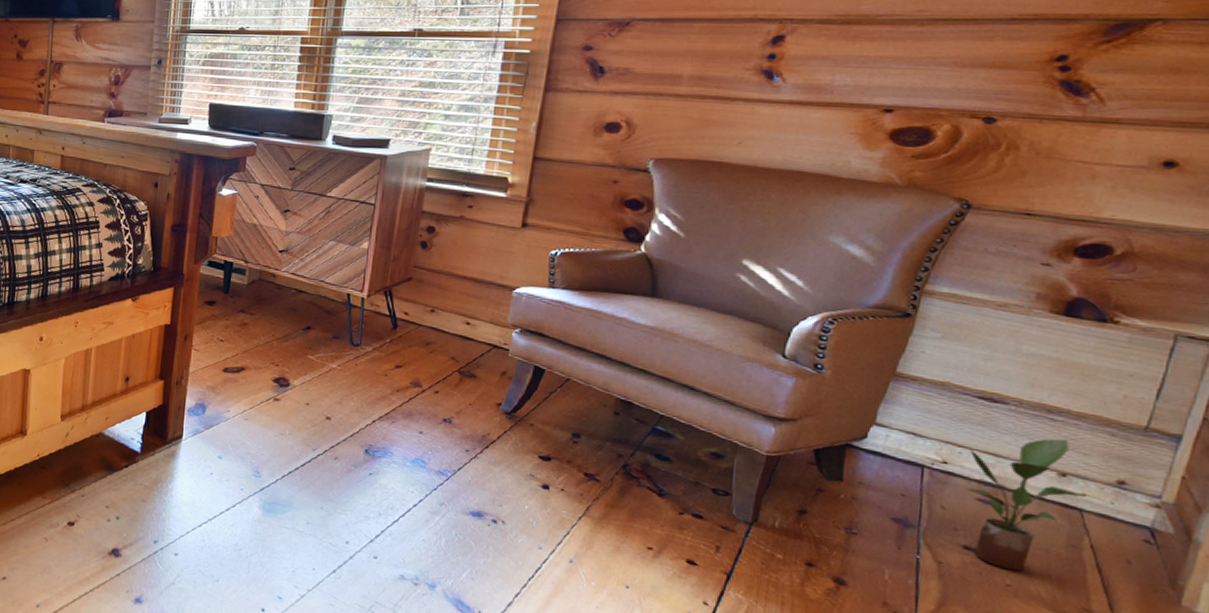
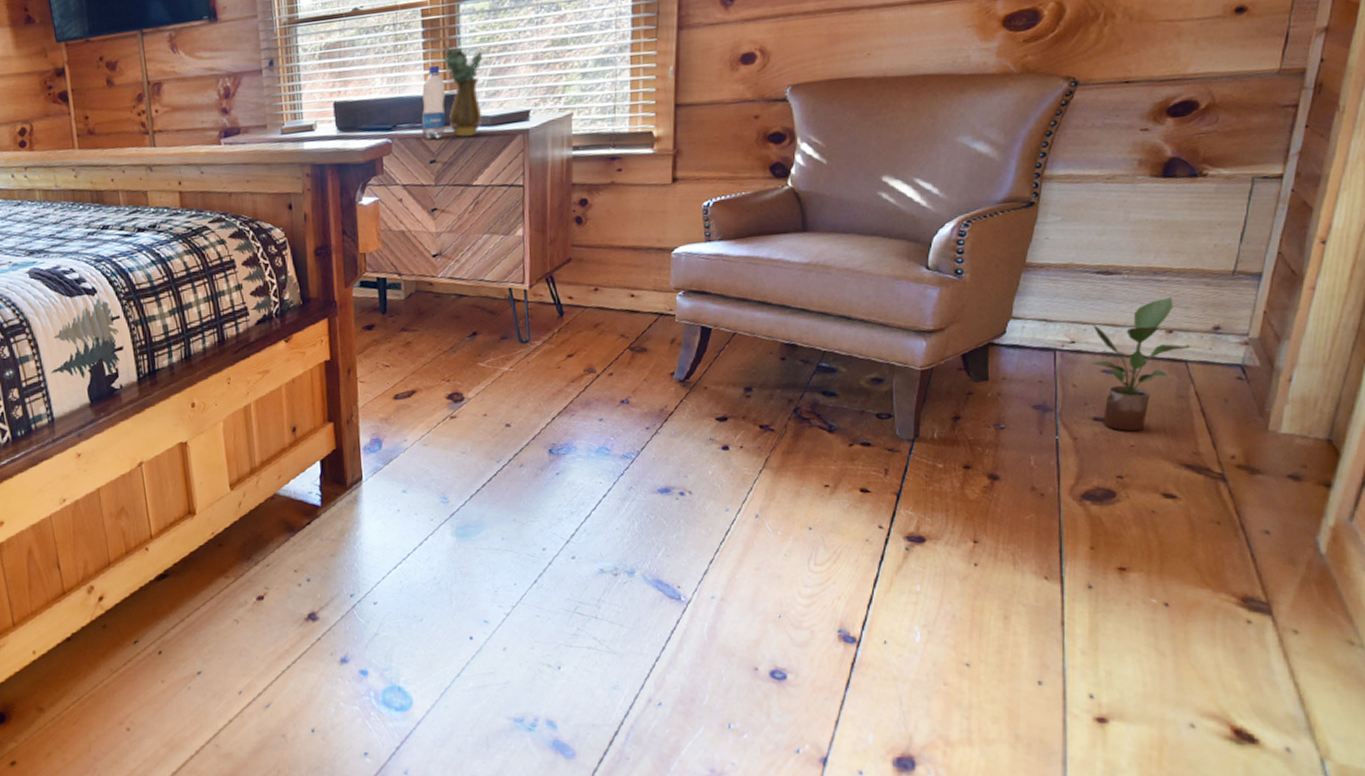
bottle: none [286,86,314,151] -> present [421,65,446,140]
vase: none [313,69,353,152] -> present [442,43,483,137]

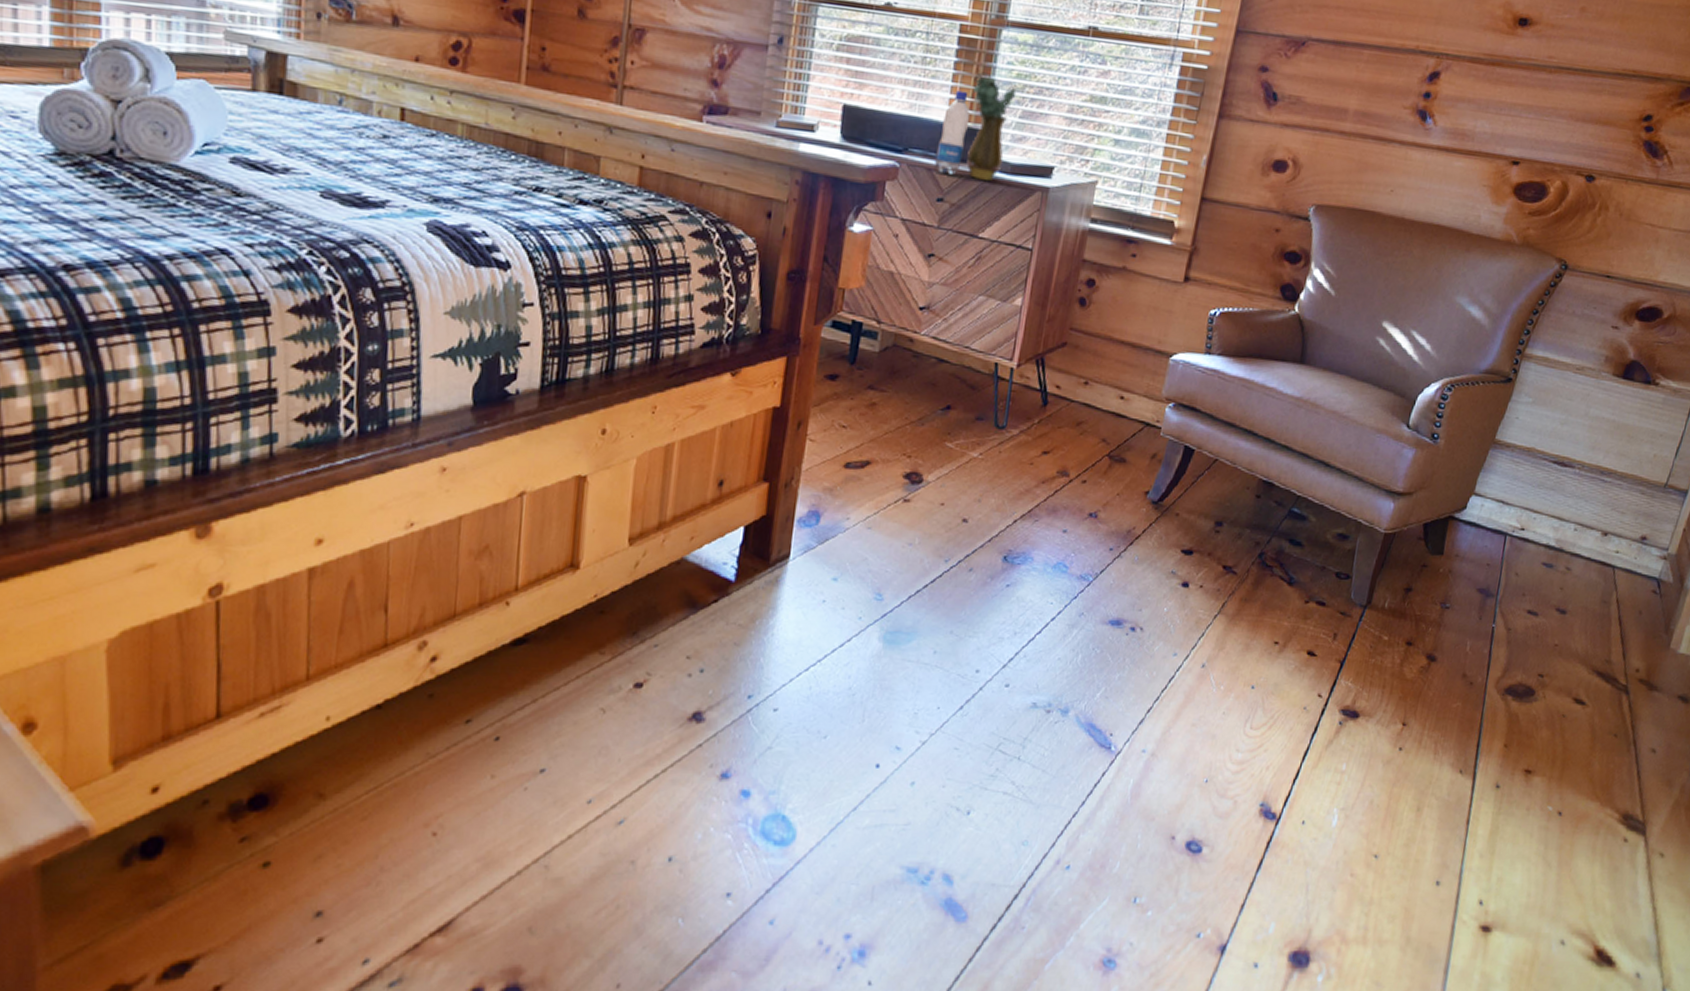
potted plant: present [1092,297,1189,432] -> none [1535,499,1619,631]

